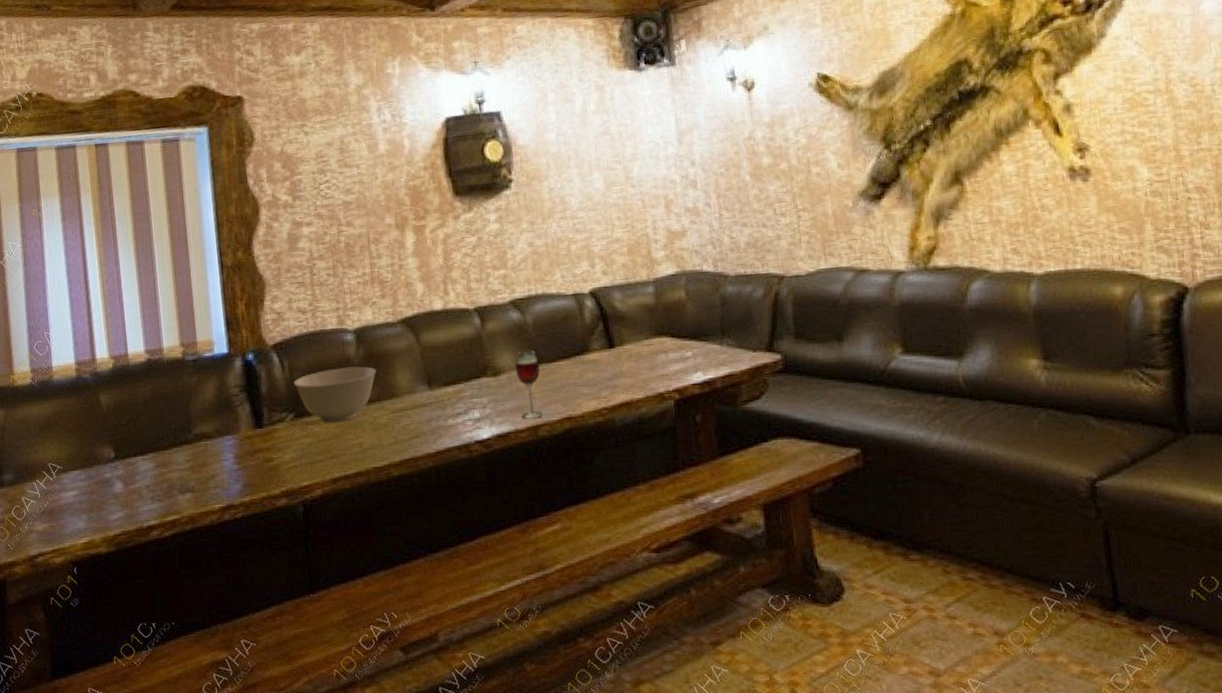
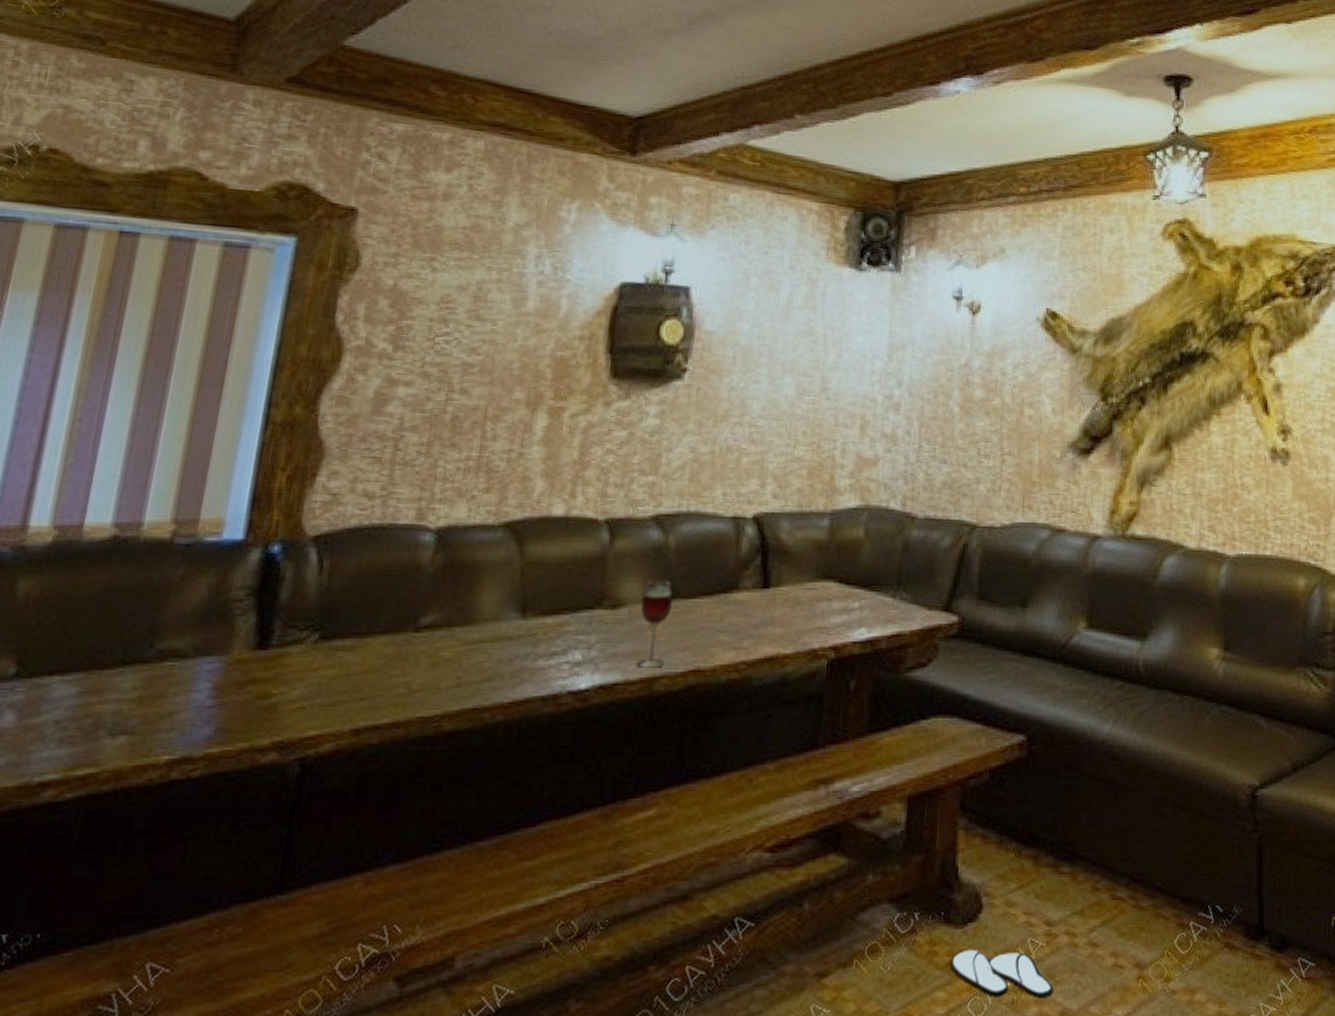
bowl: present [293,366,376,423] -> none [330,577,454,651]
slippers: none [823,622,920,660] -> present [950,949,1053,997]

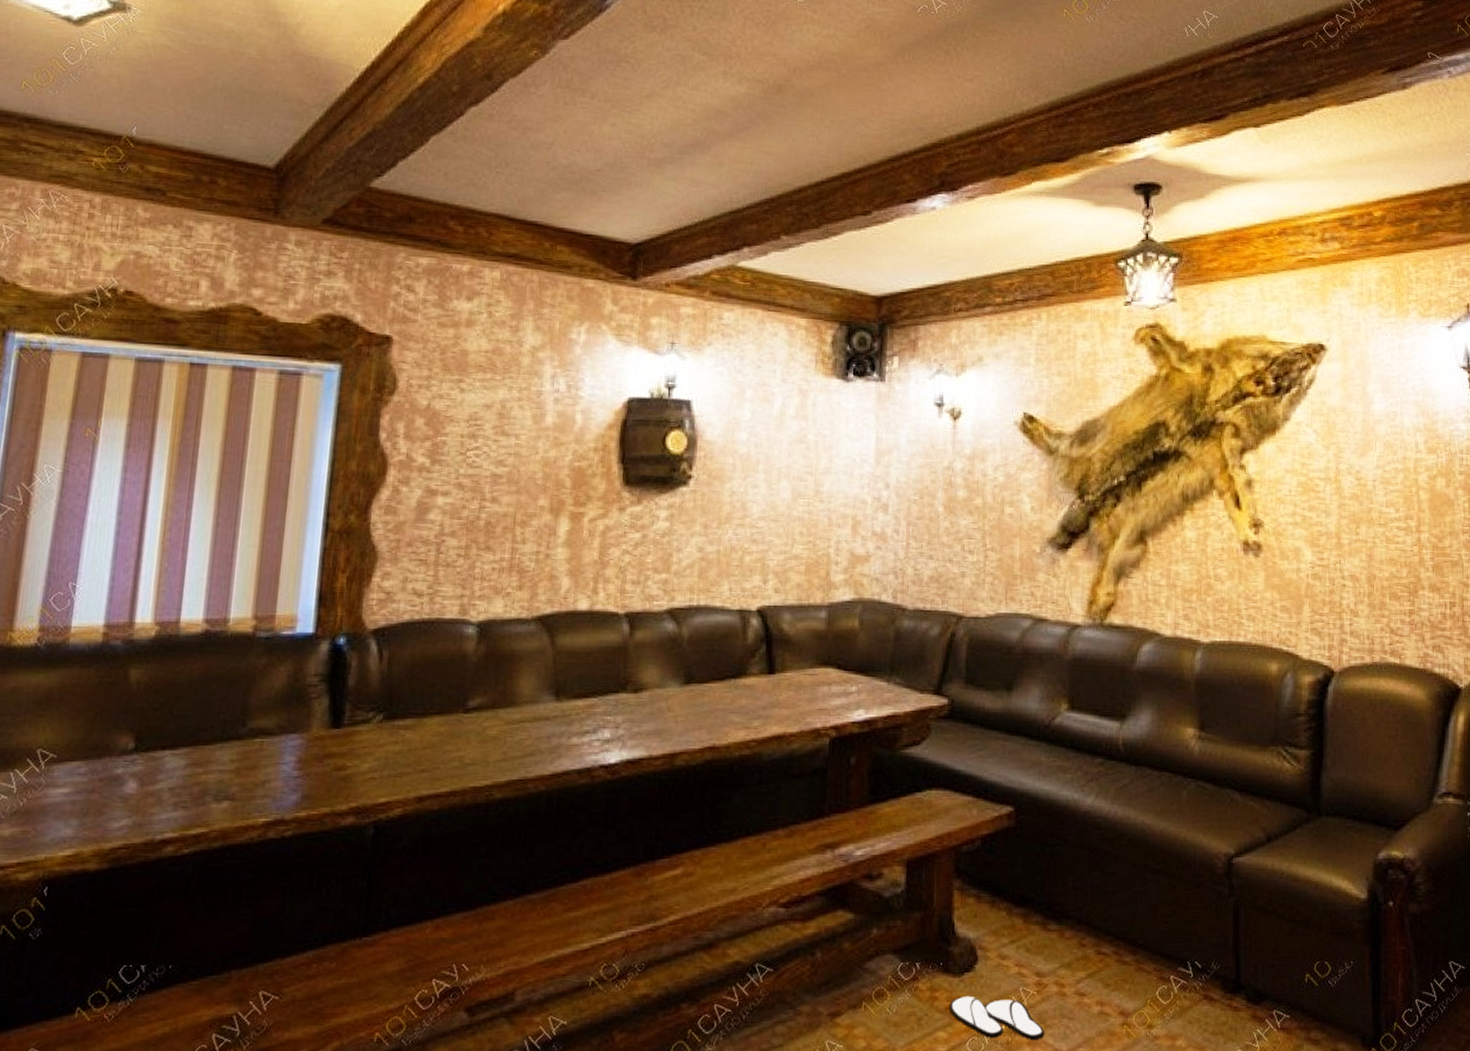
wineglass: present [637,581,674,668] -> none [659,668,689,745]

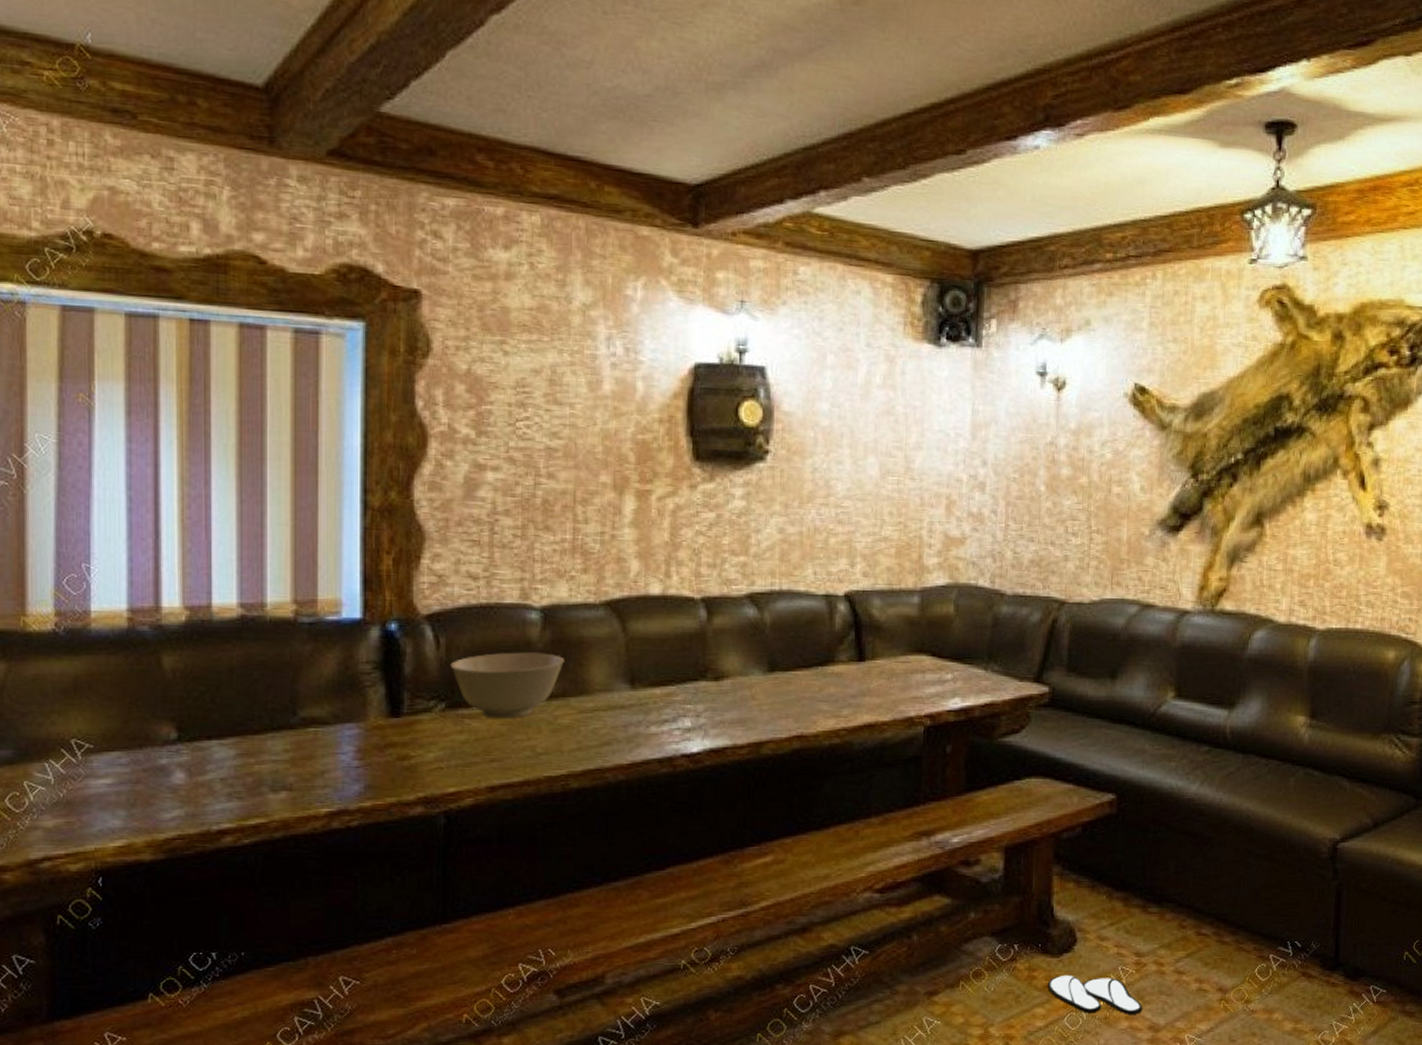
bowl: none [390,665,496,729] -> present [450,652,564,718]

